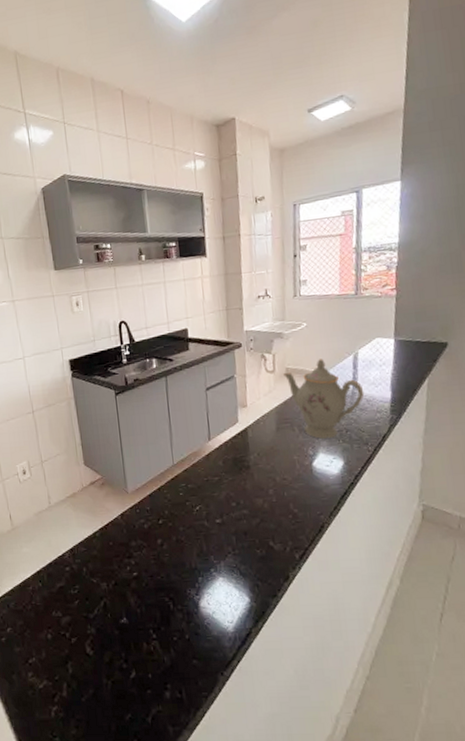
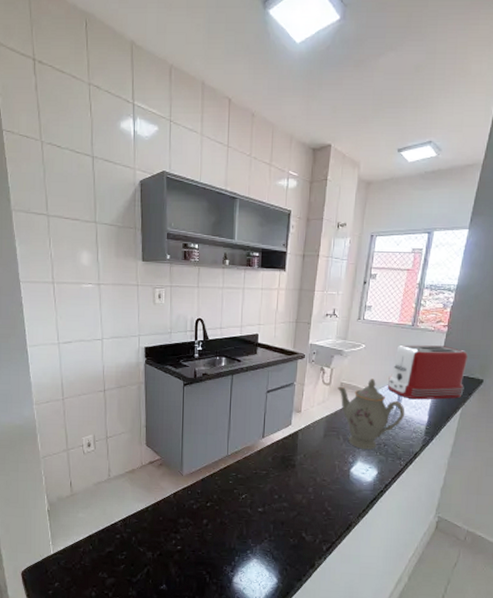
toaster: none [338,311,427,376] -> present [387,345,469,400]

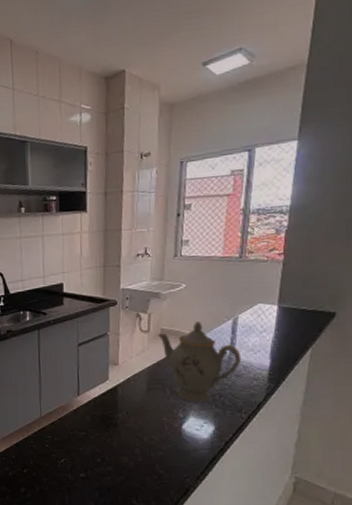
toaster: present [387,345,469,400] -> none [216,277,314,342]

